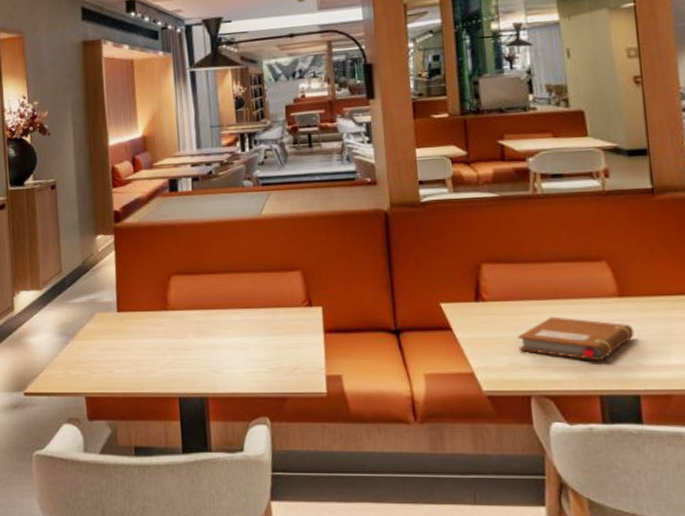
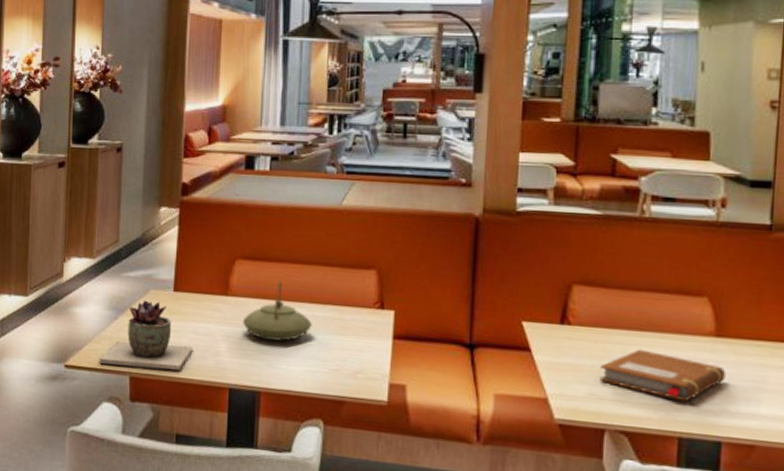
succulent plant: none [55,323,141,387] -> present [99,300,193,370]
teapot: none [184,291,248,347] -> present [243,280,312,341]

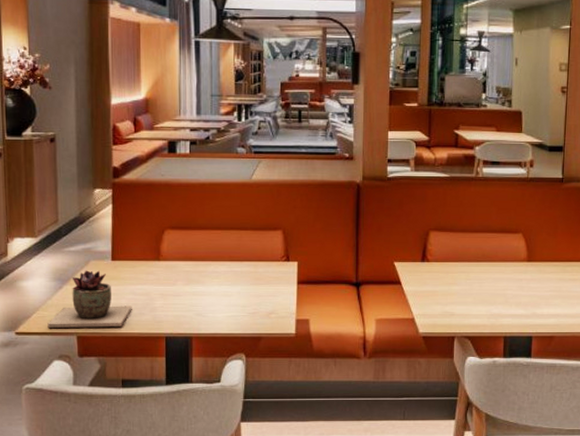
teapot: present [243,280,312,341] -> none [174,245,232,294]
notebook: present [599,349,727,402] -> none [450,275,535,311]

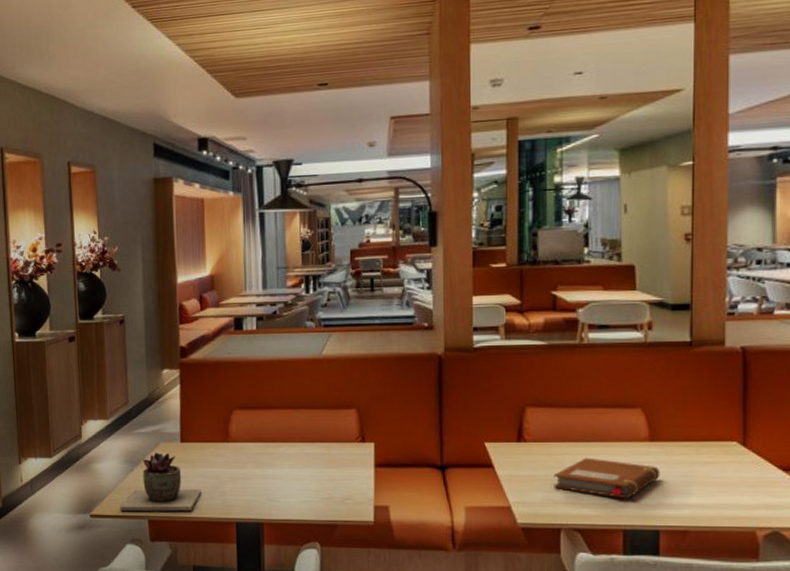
notebook: none [450,275,535,311] -> present [553,457,660,499]

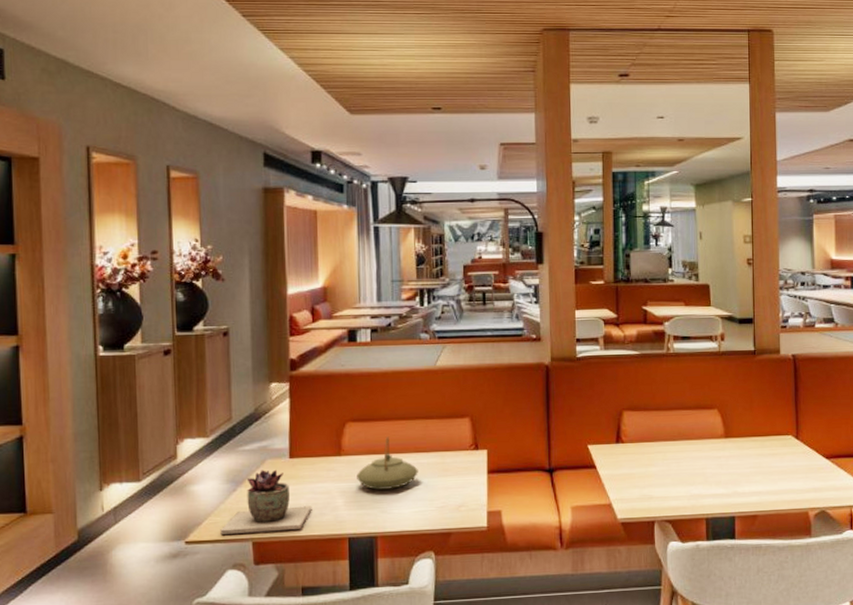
teapot: none [243,425,304,477] -> present [357,436,418,490]
notebook: present [553,457,660,499] -> none [647,455,734,491]

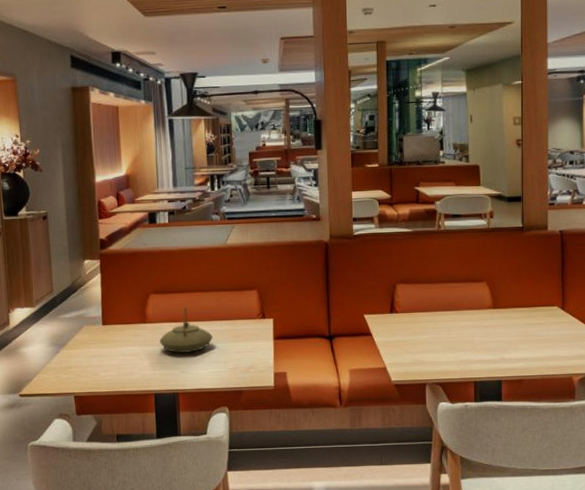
succulent plant: present [220,469,312,534] -> none [47,334,123,389]

